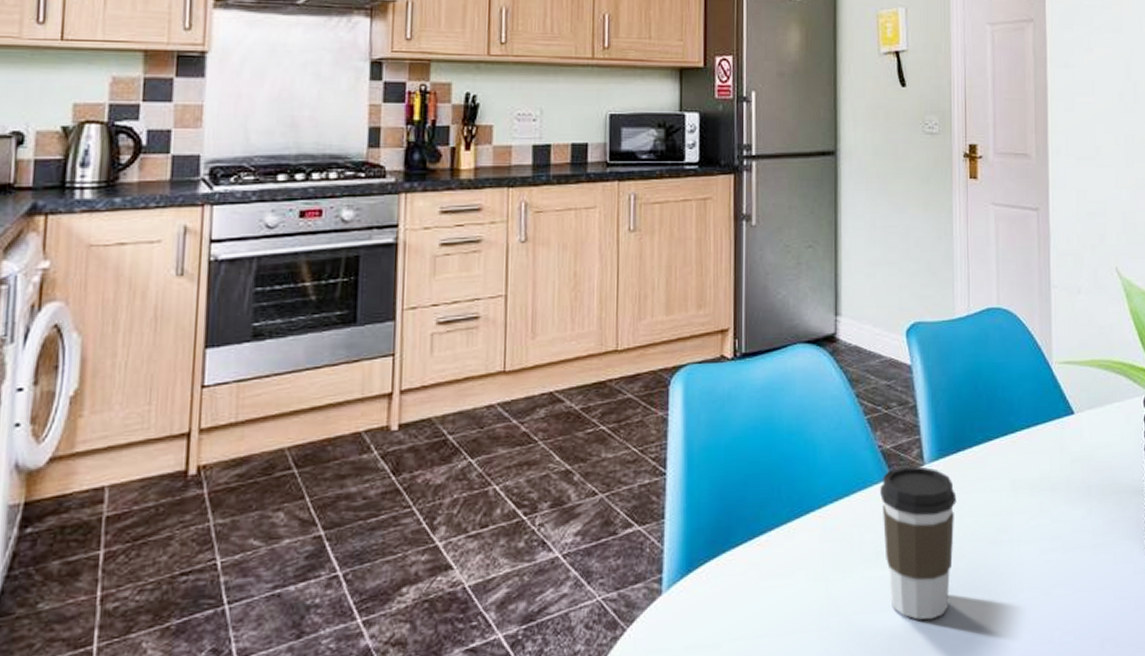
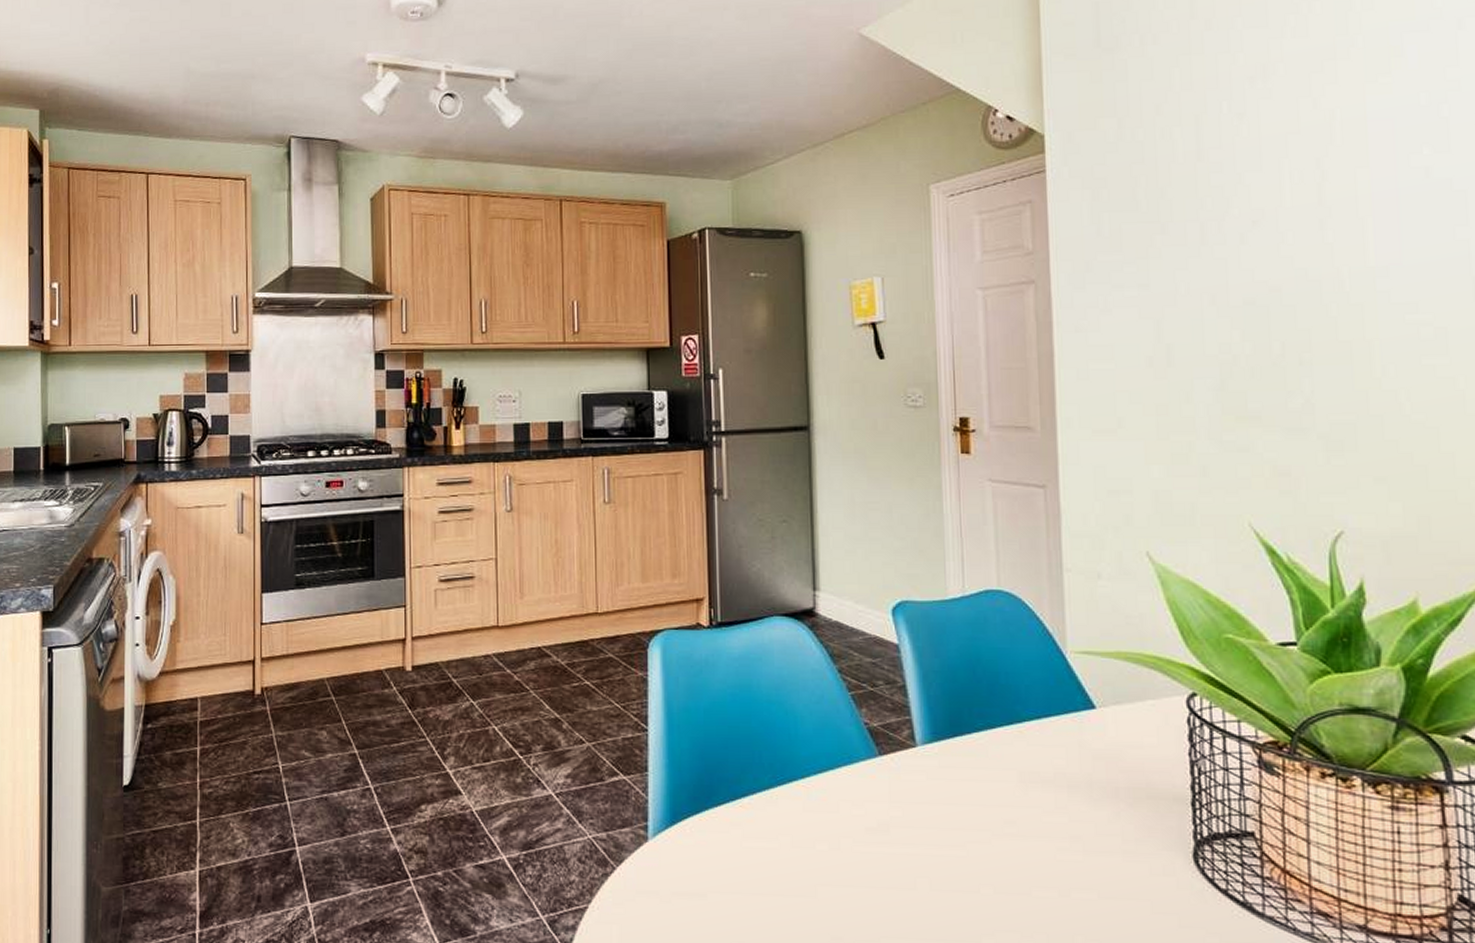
coffee cup: present [880,466,957,620] -> none [868,745,955,904]

